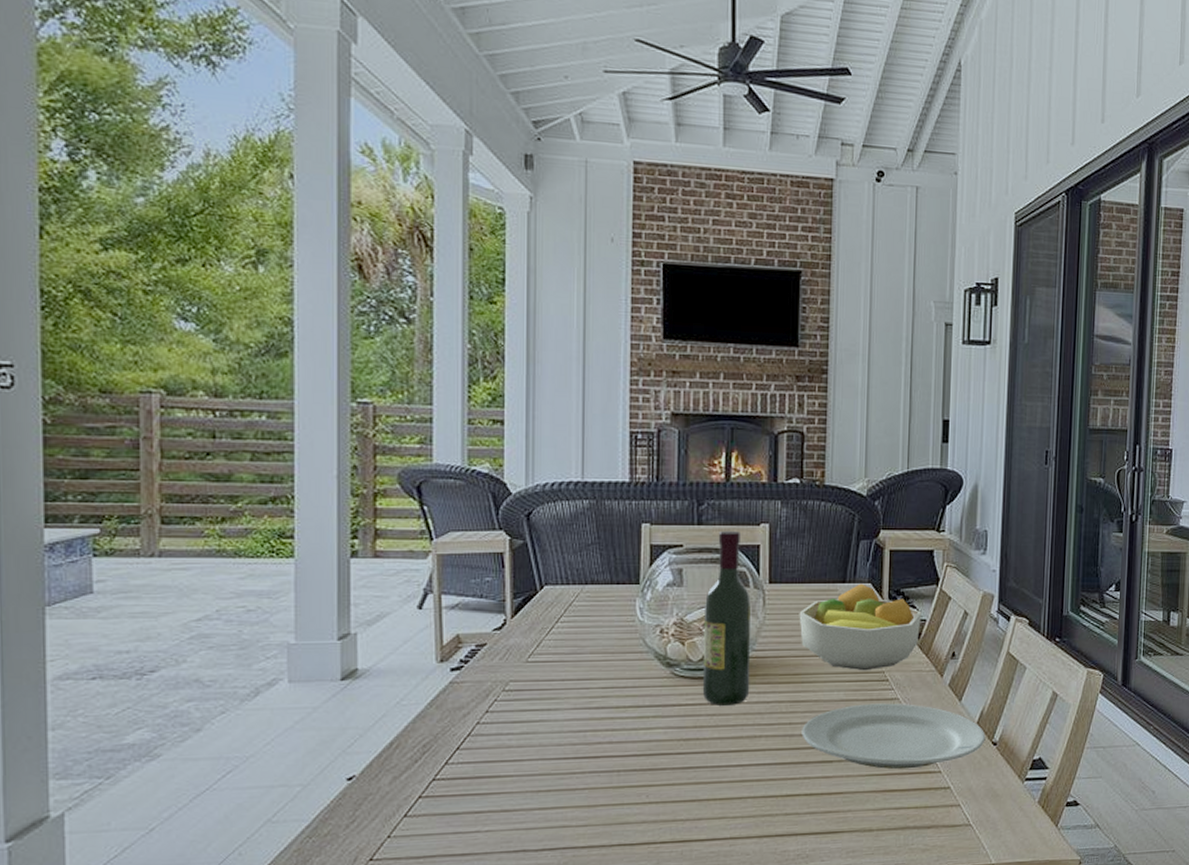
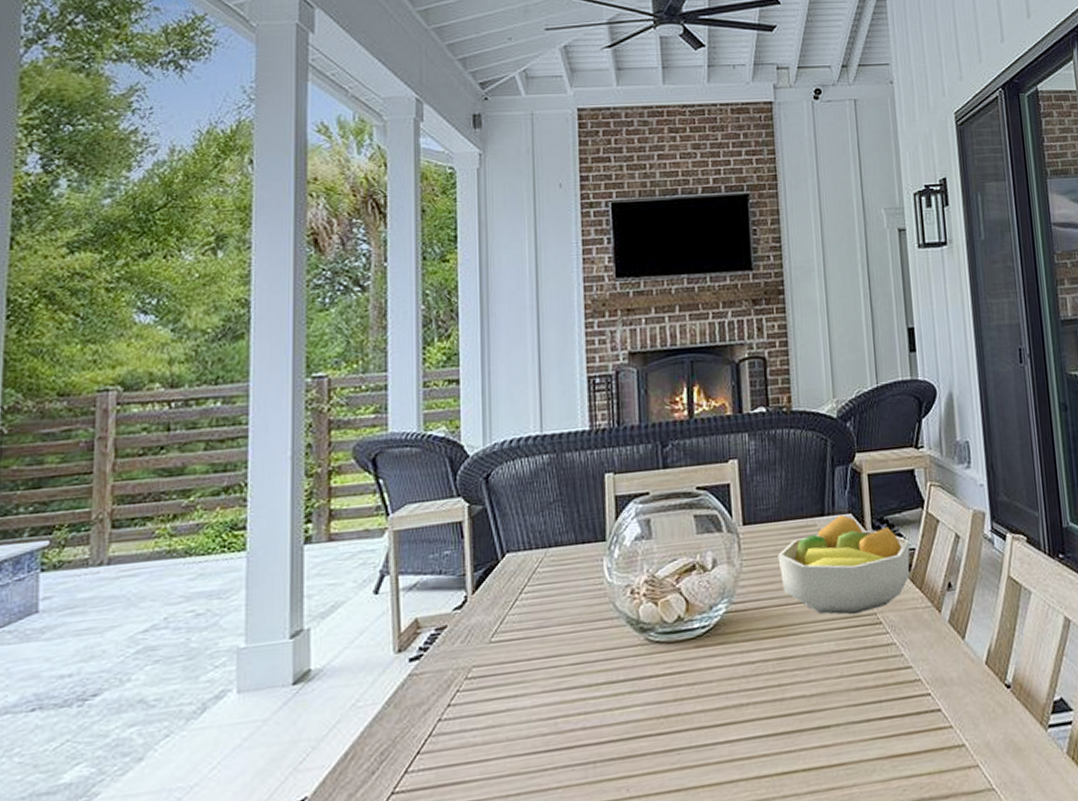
wine bottle: present [702,530,752,706] -> none [676,470,732,672]
plate: present [801,703,986,770] -> none [792,648,998,730]

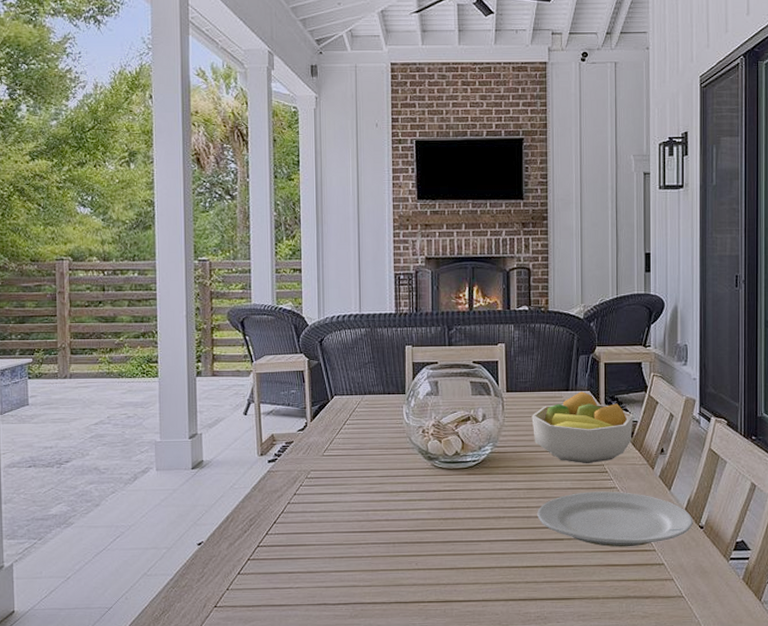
plate: none [792,648,998,730] -> present [537,491,693,547]

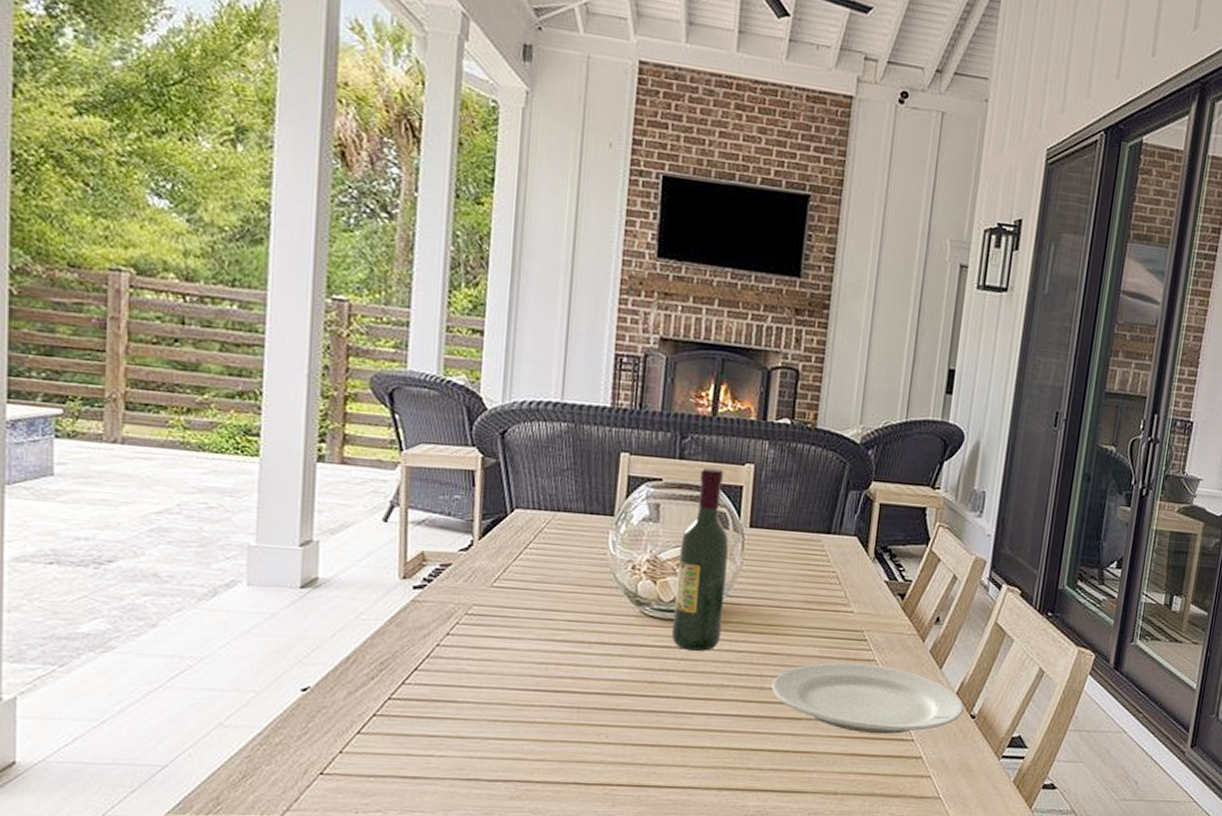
wine bottle: none [455,349,494,492] -> present [671,467,729,651]
fruit bowl: present [531,391,633,464] -> none [778,536,908,629]

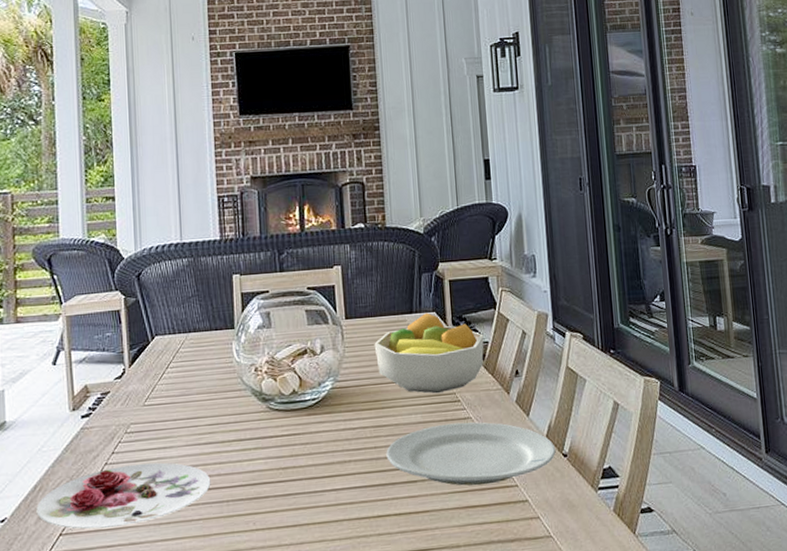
plate: none [347,650,562,717] -> present [36,462,211,530]
wine bottle: present [671,467,729,651] -> none [291,274,337,435]
fruit bowl: none [778,536,908,629] -> present [374,313,484,394]

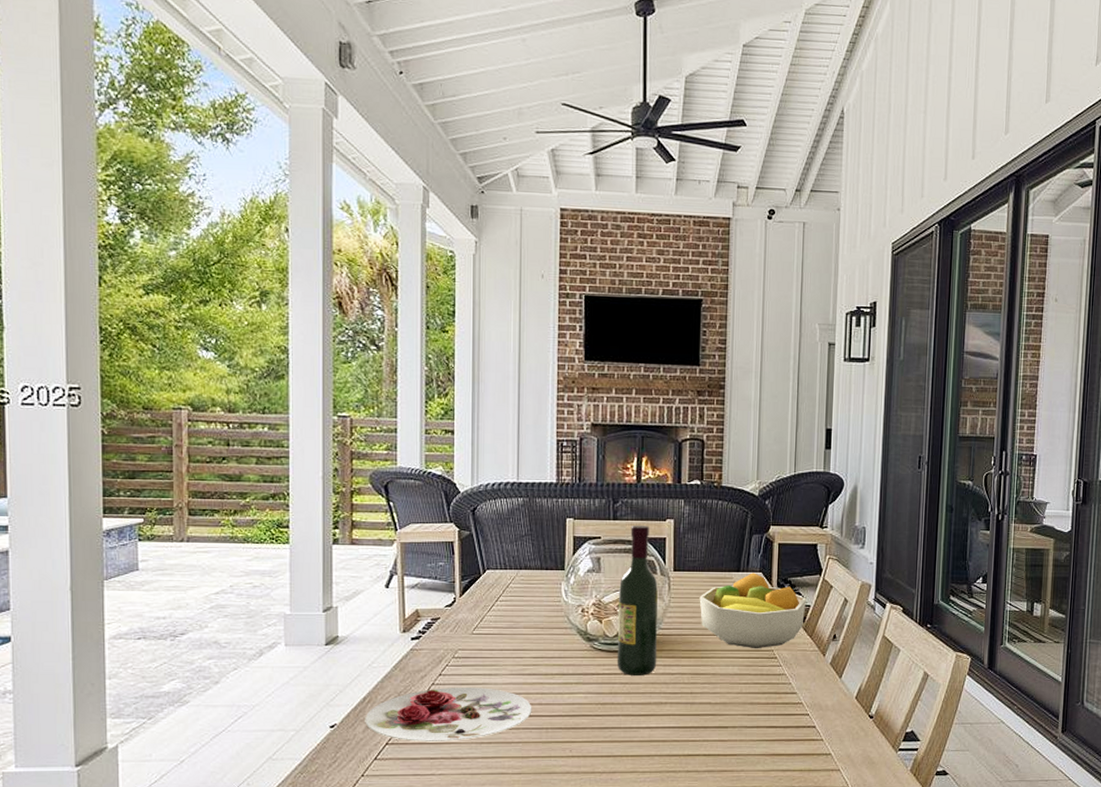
wine bottle: none [291,274,337,435] -> present [616,524,659,675]
plate: present [386,422,556,486] -> none [701,678,863,736]

